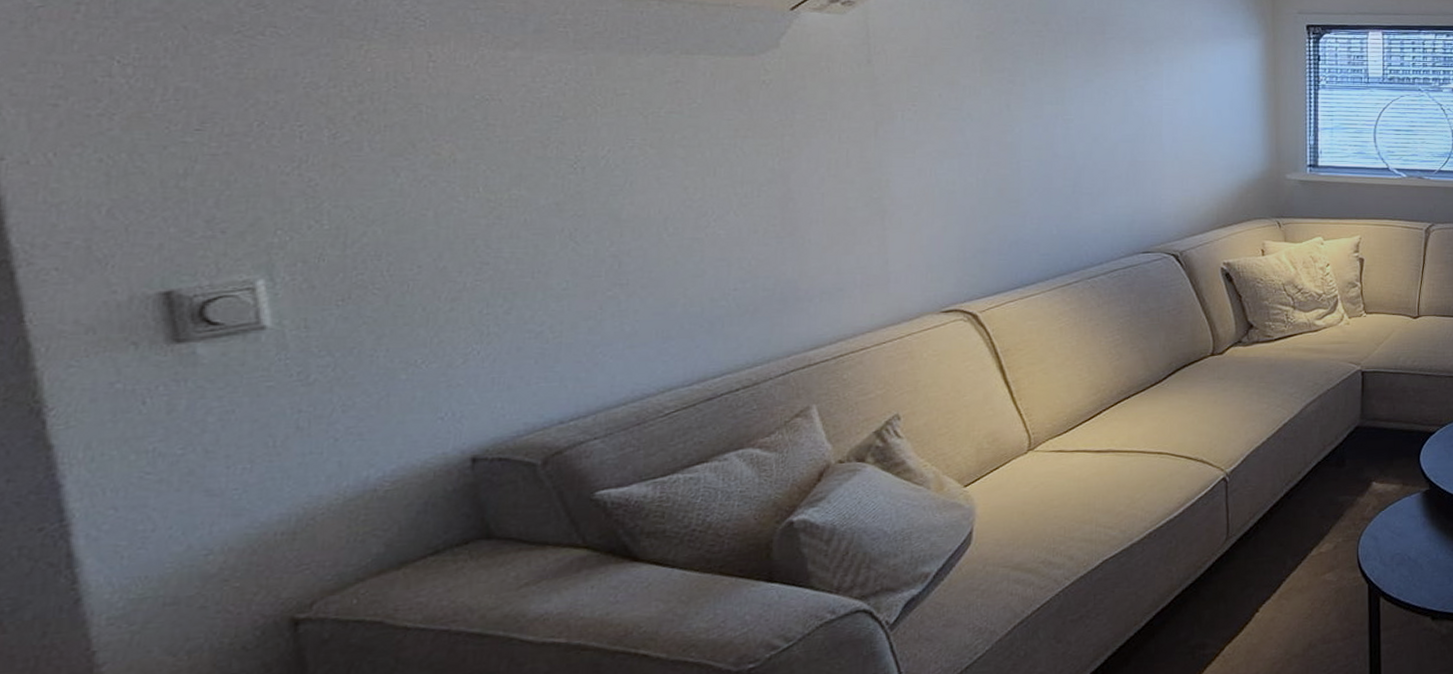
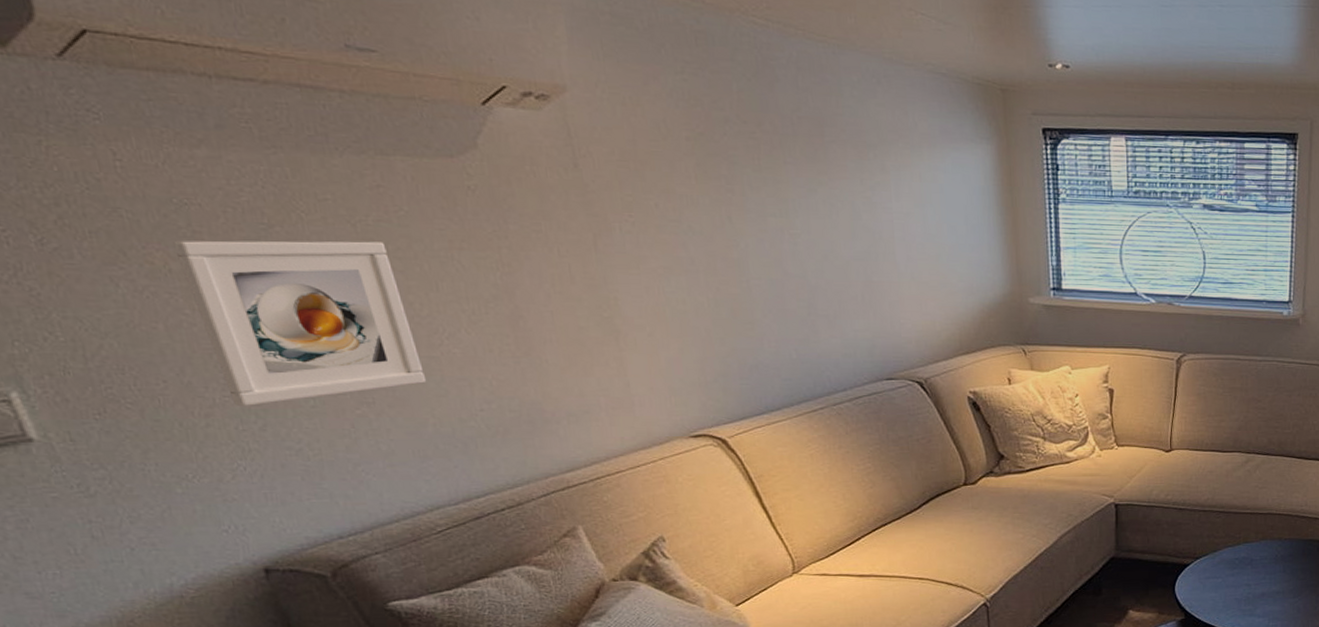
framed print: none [464,131,686,290] -> present [173,240,427,406]

